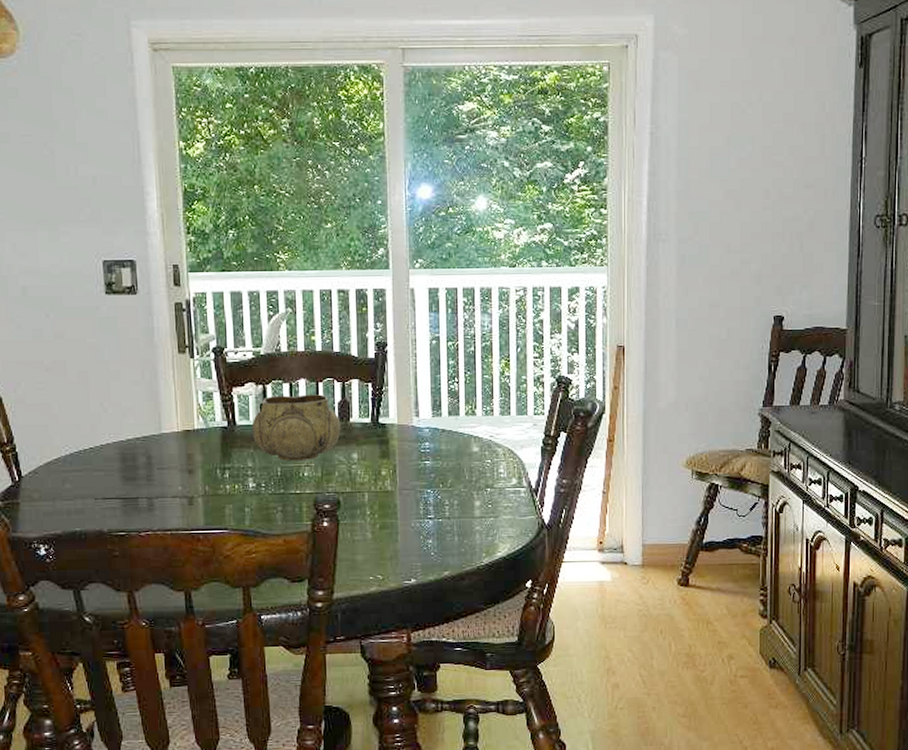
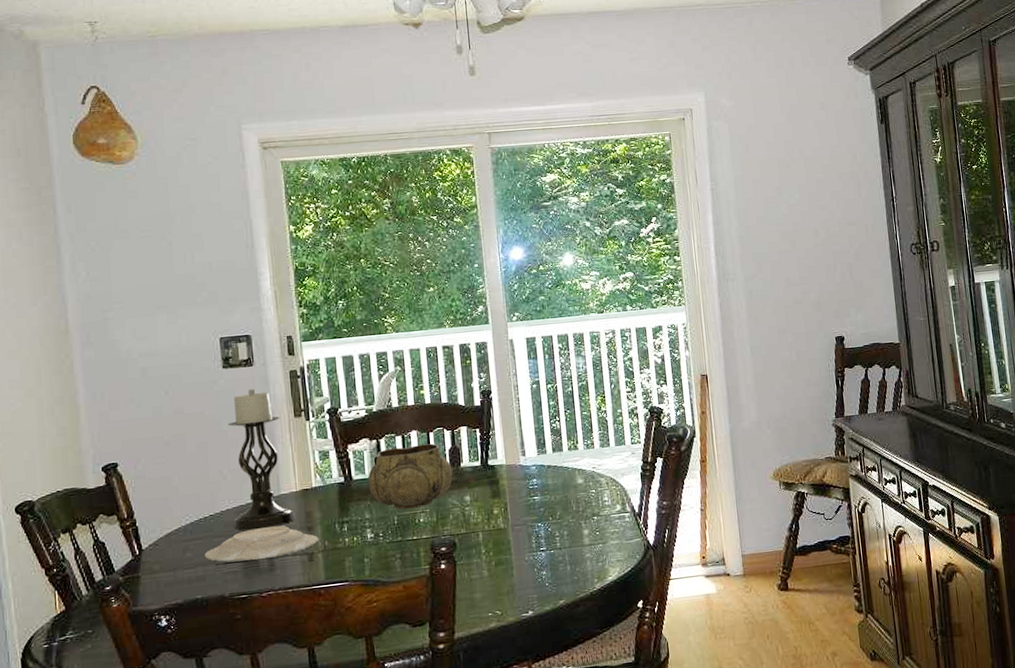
plate: none [83,466,200,499] -> present [204,525,319,562]
candle holder: none [110,319,176,466] -> present [228,389,295,531]

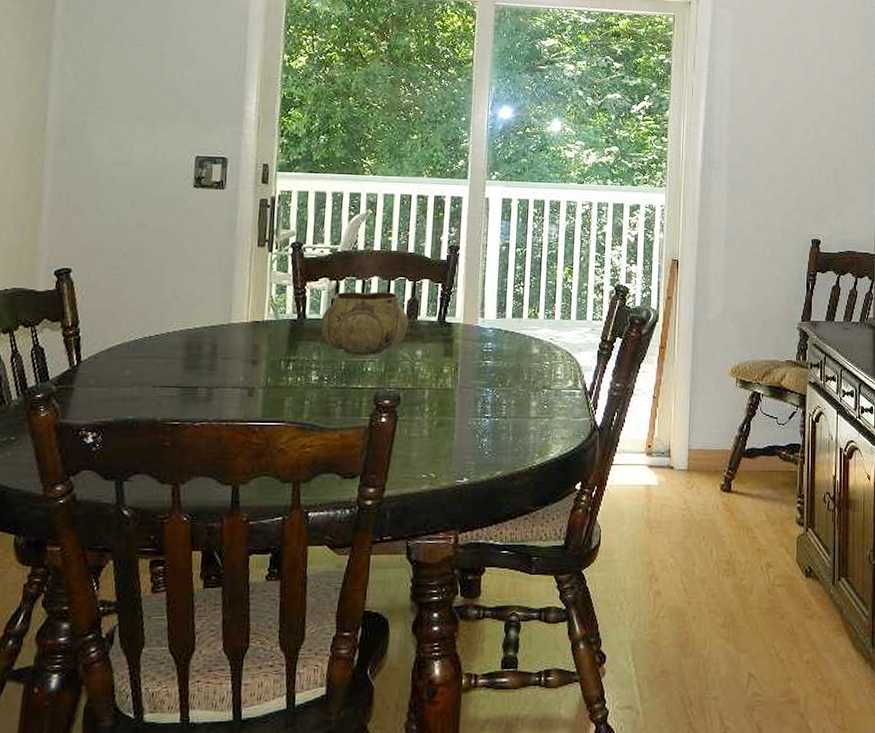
plate: present [204,525,319,562] -> none [143,355,262,388]
candle holder: present [228,389,295,531] -> none [177,212,243,355]

